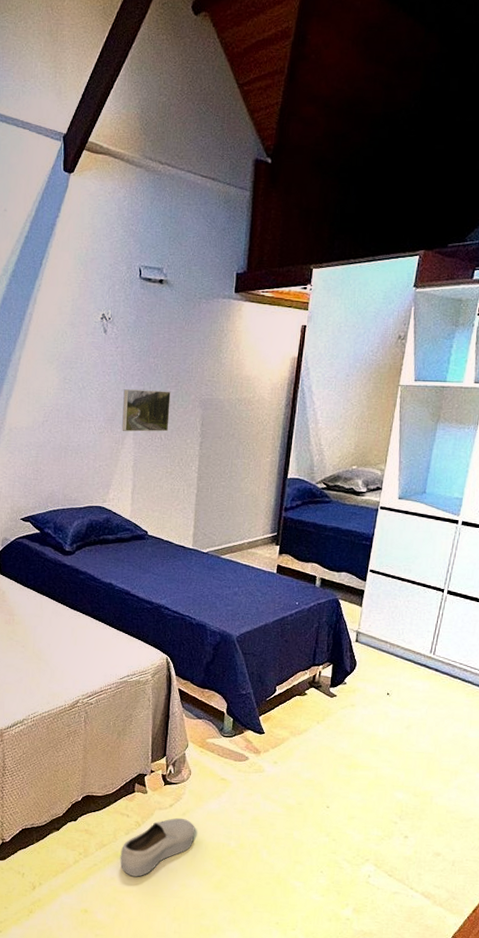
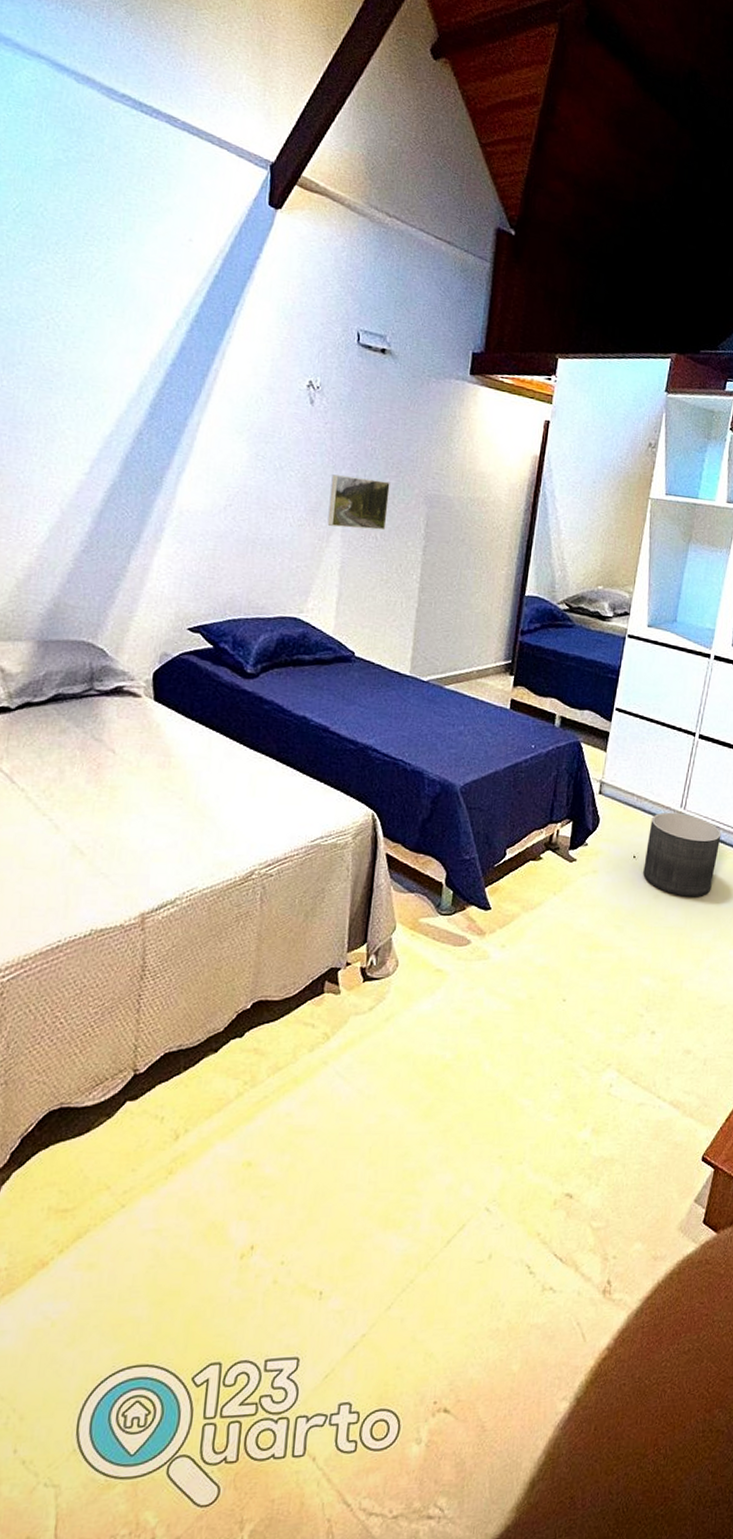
shoe: present [120,818,195,877] -> none [299,1024,401,1110]
planter: none [396,657,469,729] -> present [643,812,721,897]

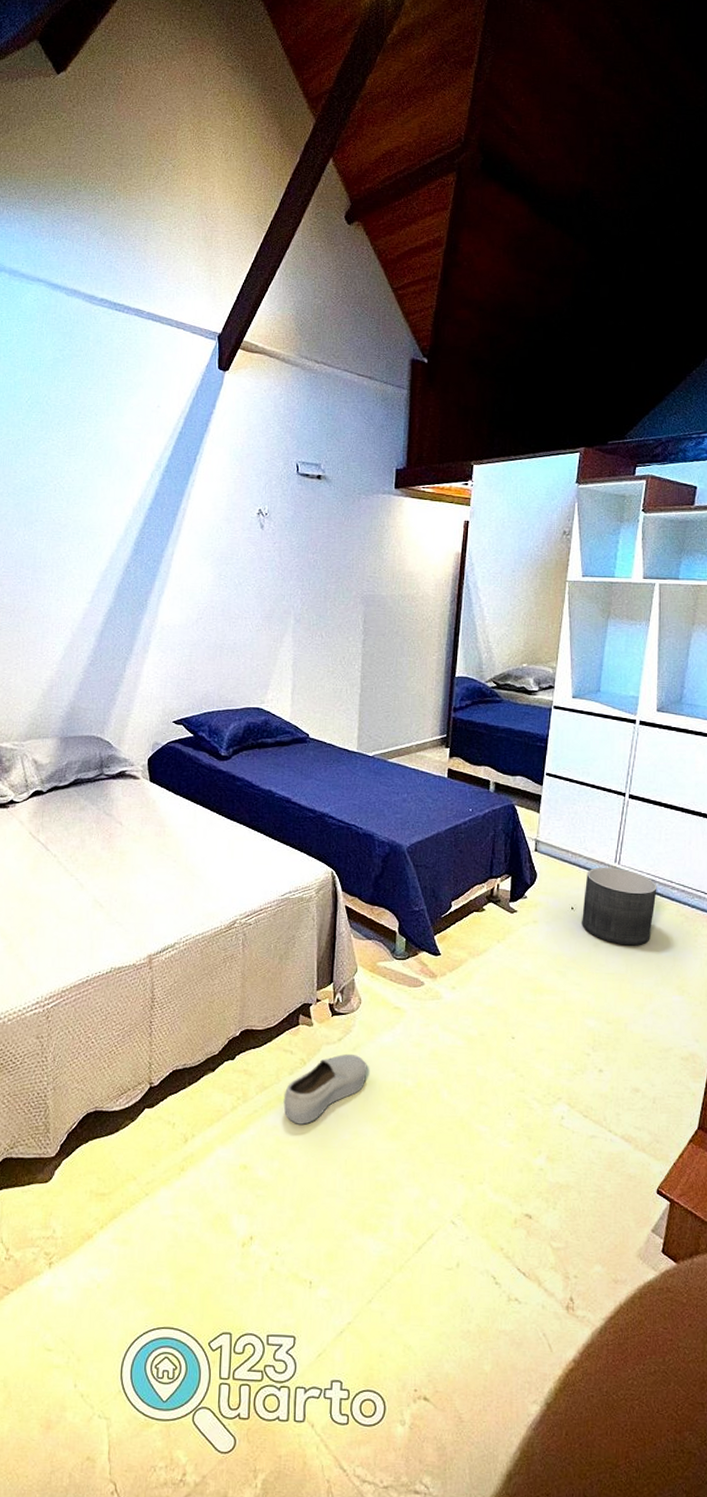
shoe: none [299,1024,401,1110] -> present [283,1053,367,1125]
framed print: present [327,474,390,531] -> none [280,585,331,630]

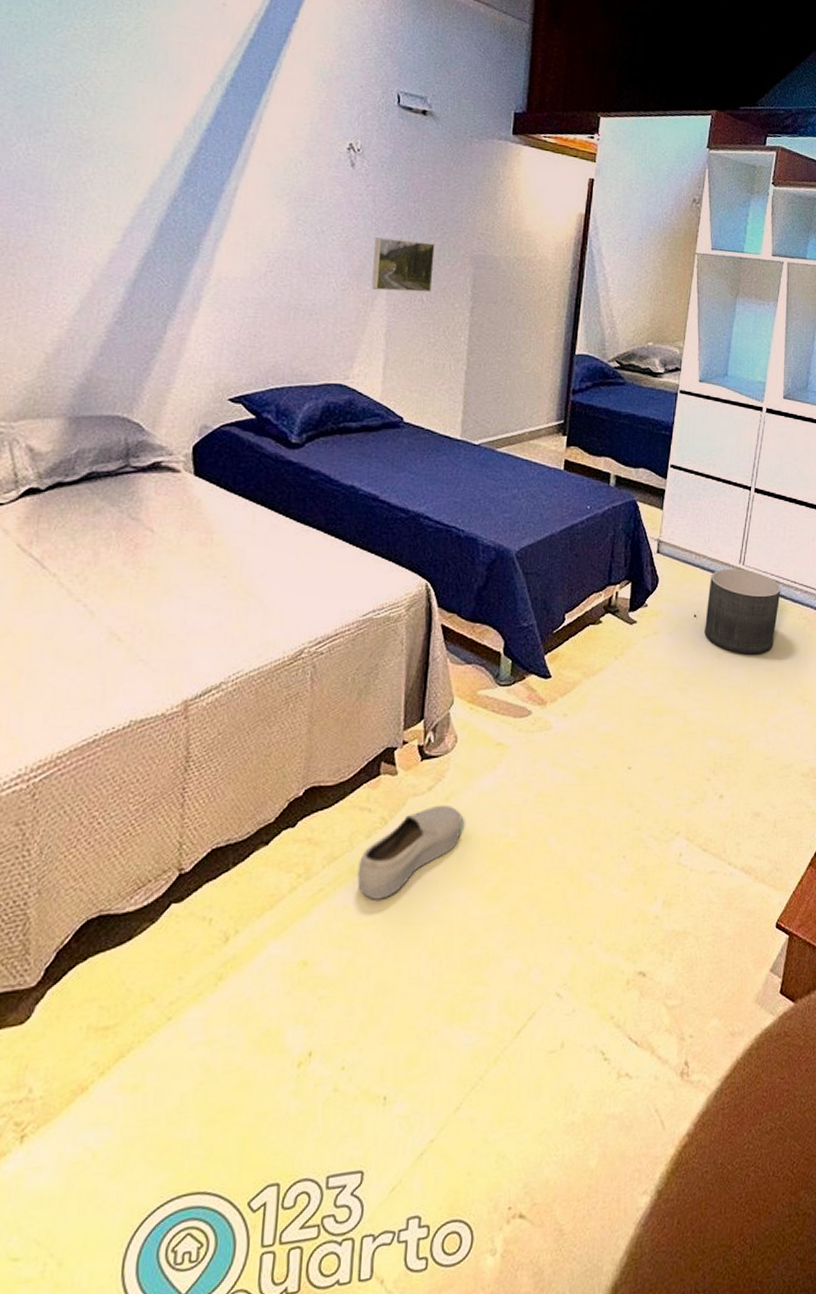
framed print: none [280,585,331,630] -> present [371,237,435,293]

